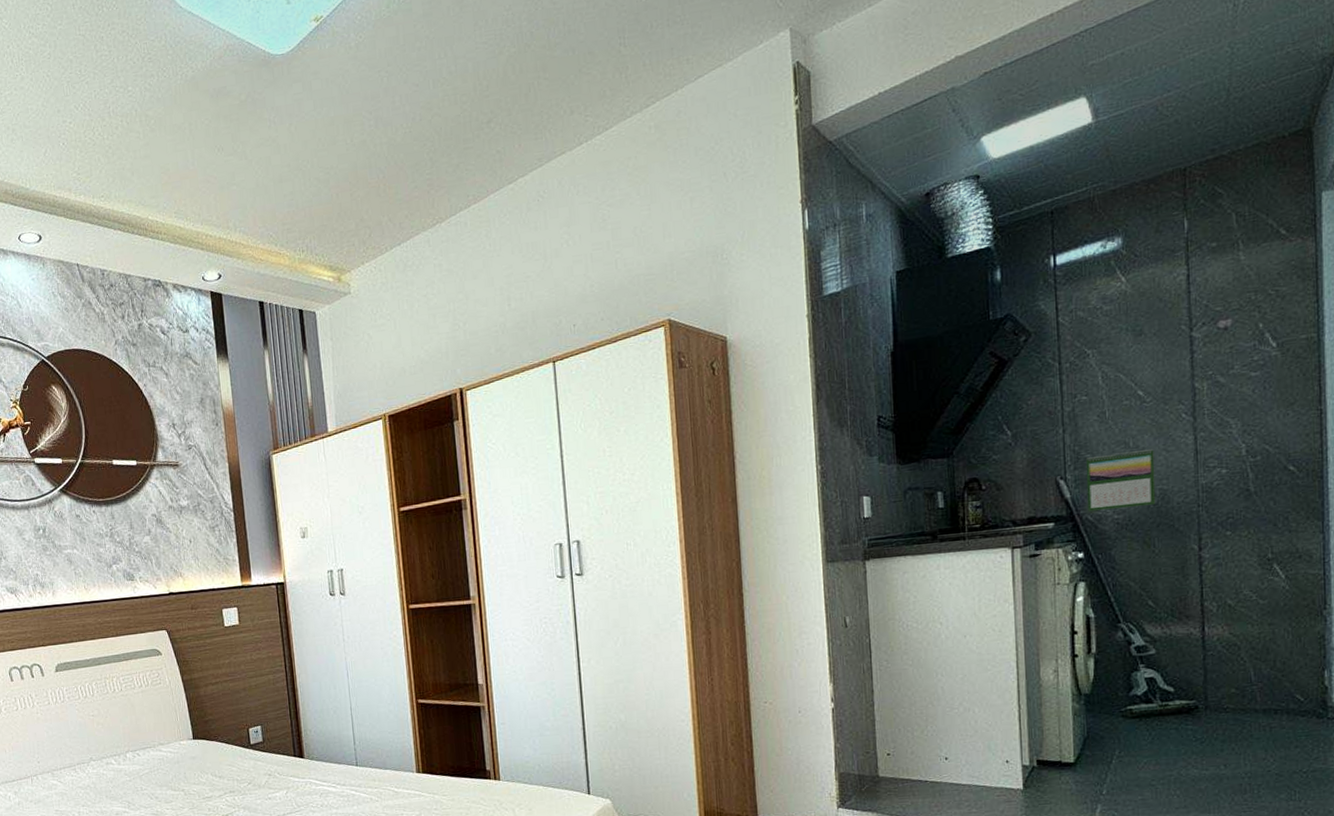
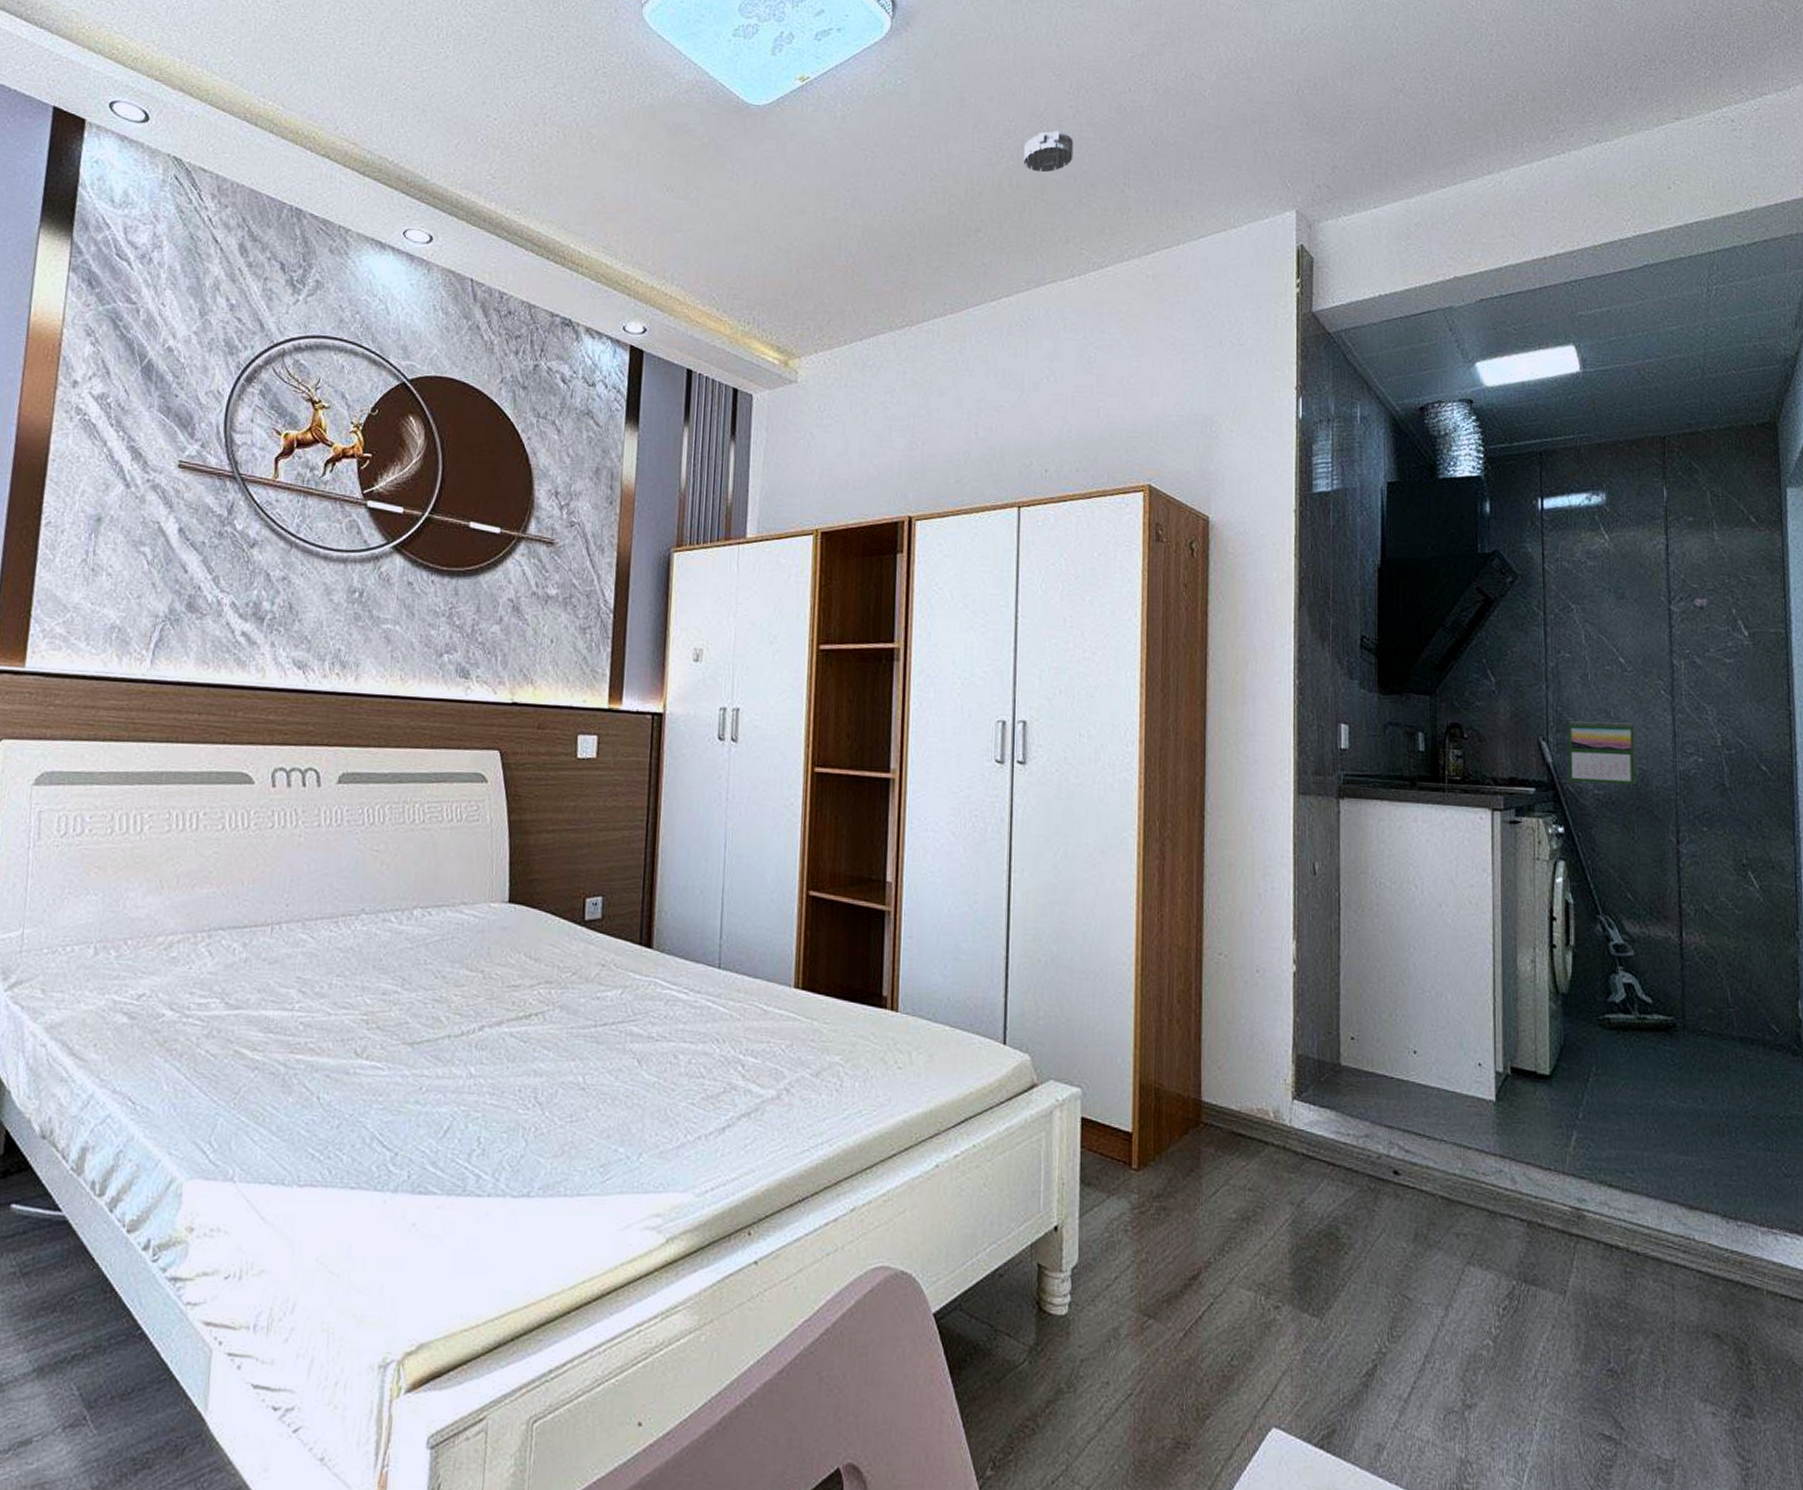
smoke detector: none [522,8,569,53] -> present [1023,131,1074,173]

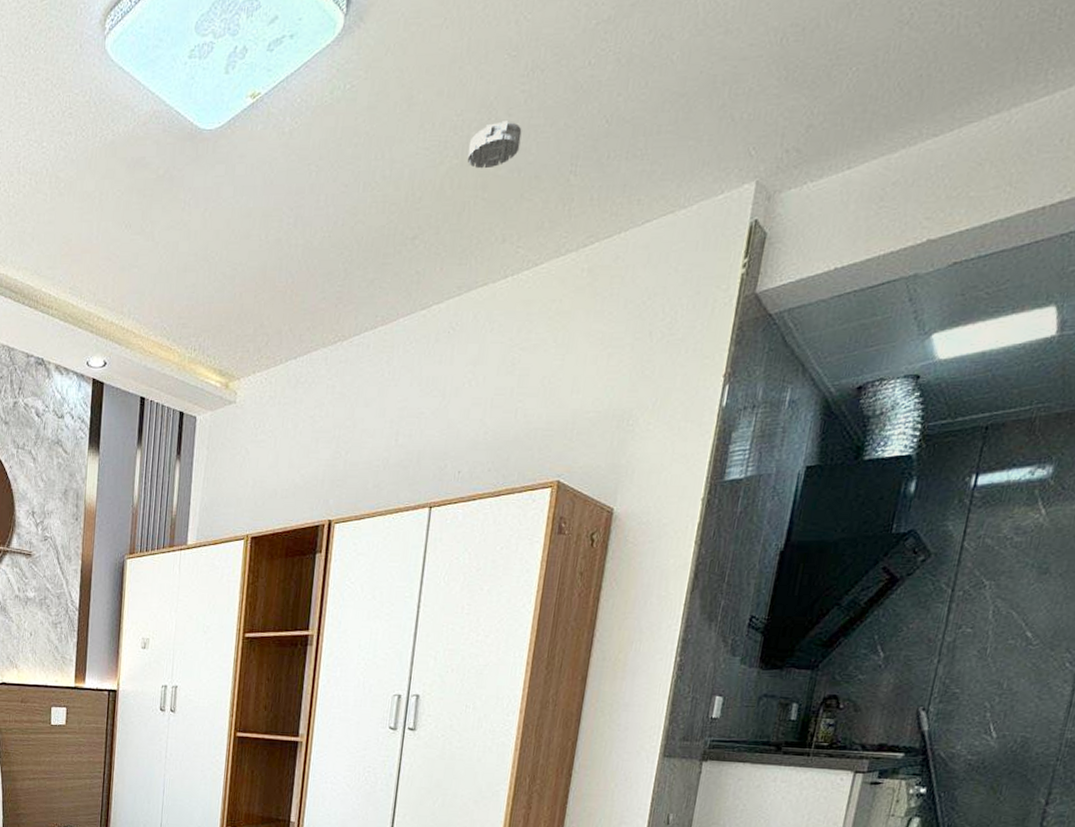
calendar: present [1568,720,1636,785] -> none [942,691,1027,751]

